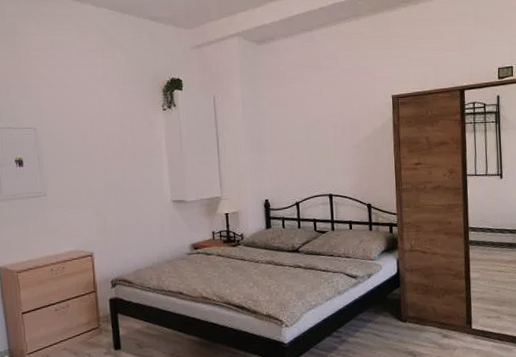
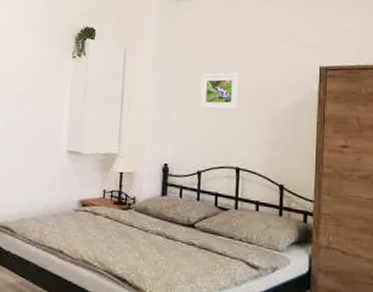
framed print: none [289,109,325,146] -> present [199,72,240,110]

